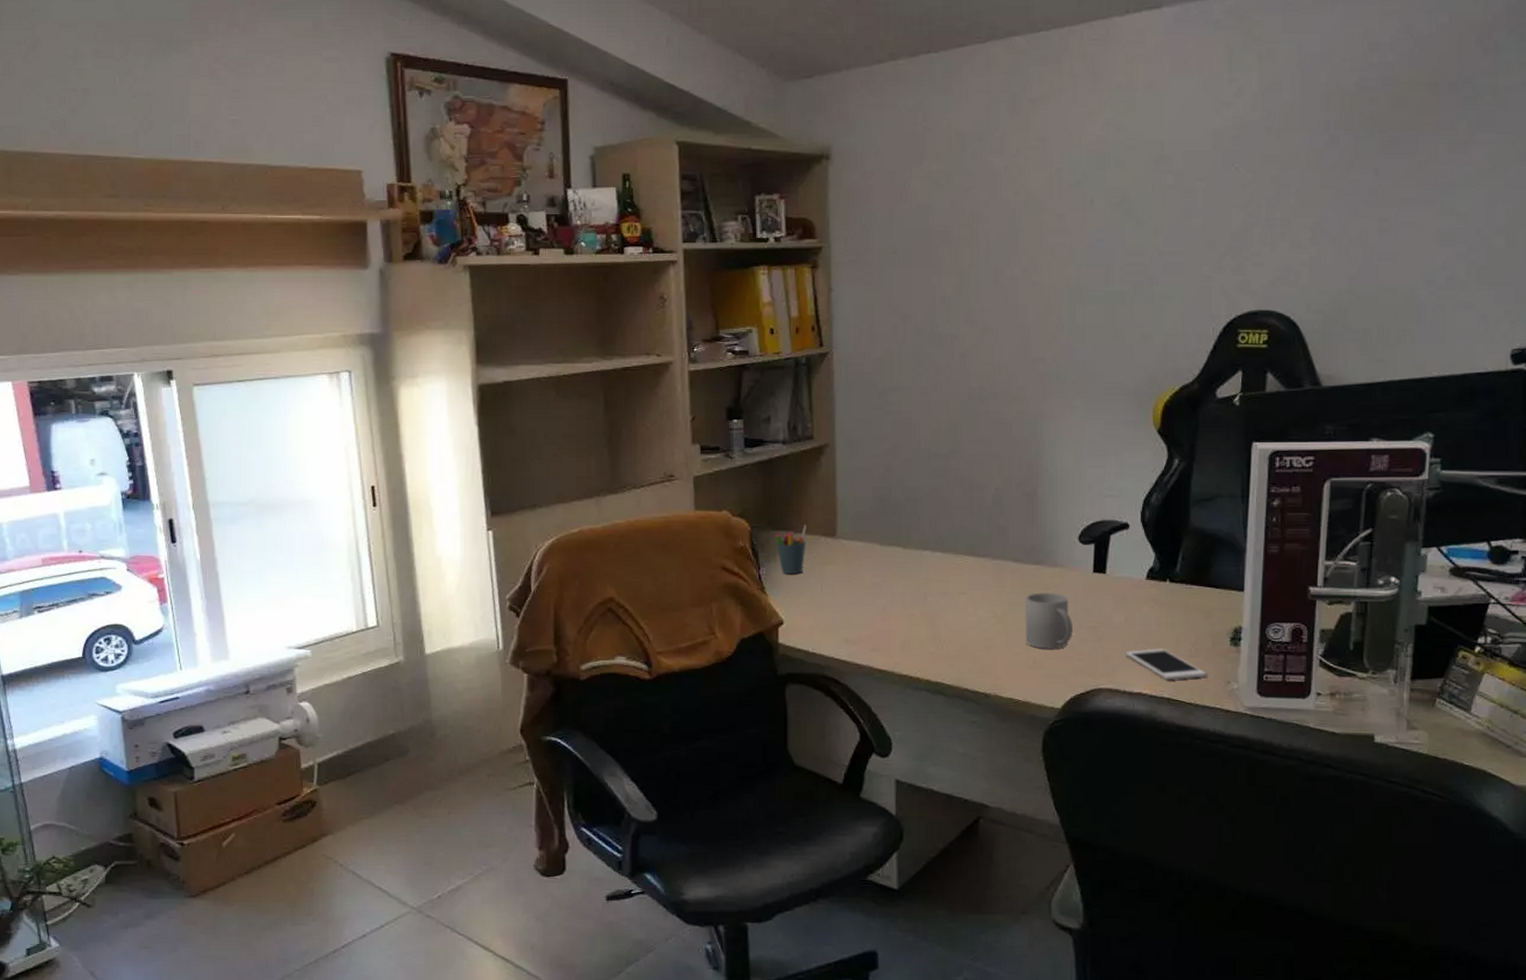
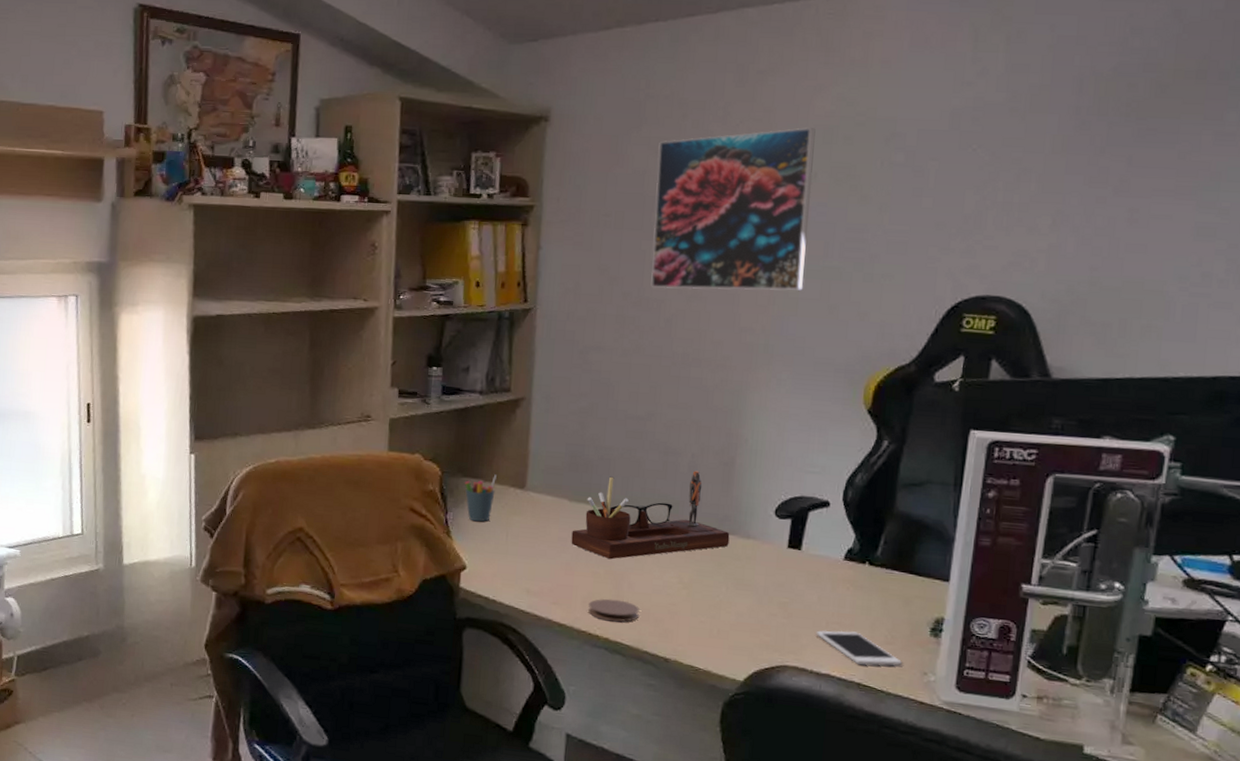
desk organizer: none [885,504,1038,600] -> present [571,470,730,560]
coaster: none [908,640,957,663] -> present [588,598,639,622]
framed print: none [940,154,1090,324] -> present [650,127,816,291]
mug: present [1024,592,1074,649] -> none [711,562,763,621]

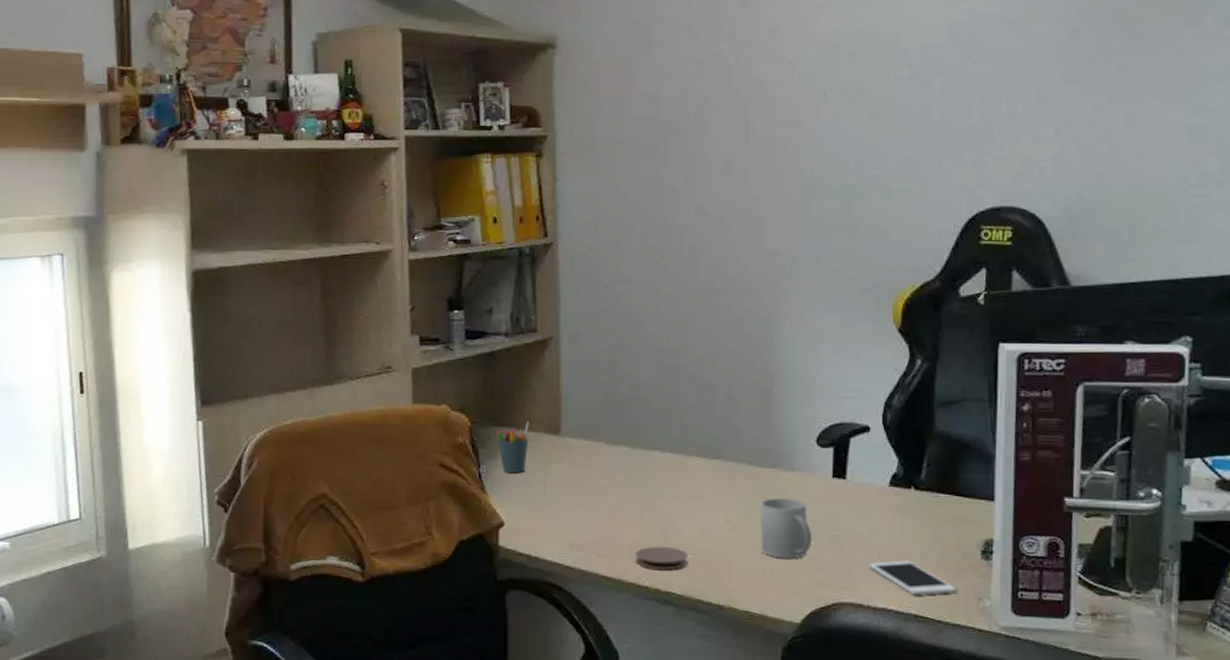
desk organizer: present [571,470,730,560] -> none [612,403,774,504]
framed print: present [650,127,816,291] -> none [668,46,824,216]
mug: none [711,562,763,621] -> present [760,497,813,559]

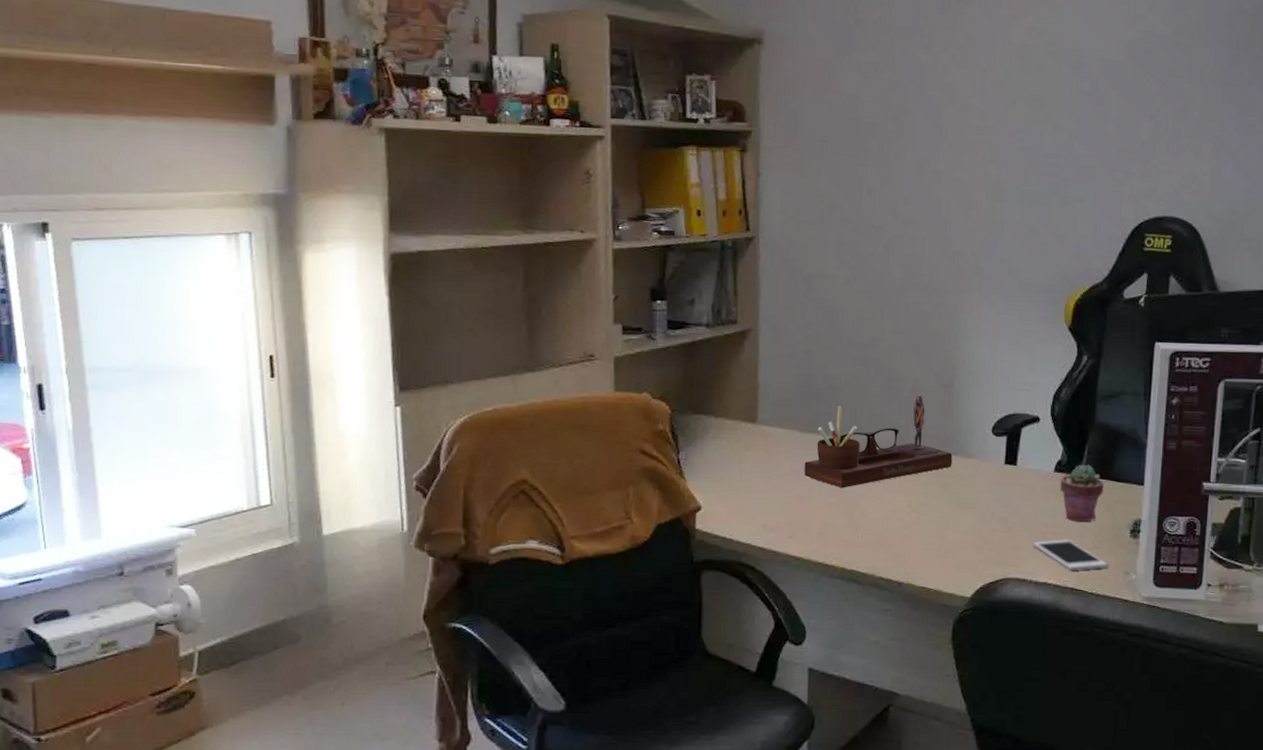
pen holder: present [496,421,529,474] -> none [696,409,727,460]
desk organizer: none [612,403,774,504] -> present [804,394,953,488]
coaster: present [636,546,688,571] -> none [824,528,872,551]
mug: present [760,497,813,559] -> none [938,482,985,539]
potted succulent: none [896,477,948,542] -> present [1060,464,1105,522]

